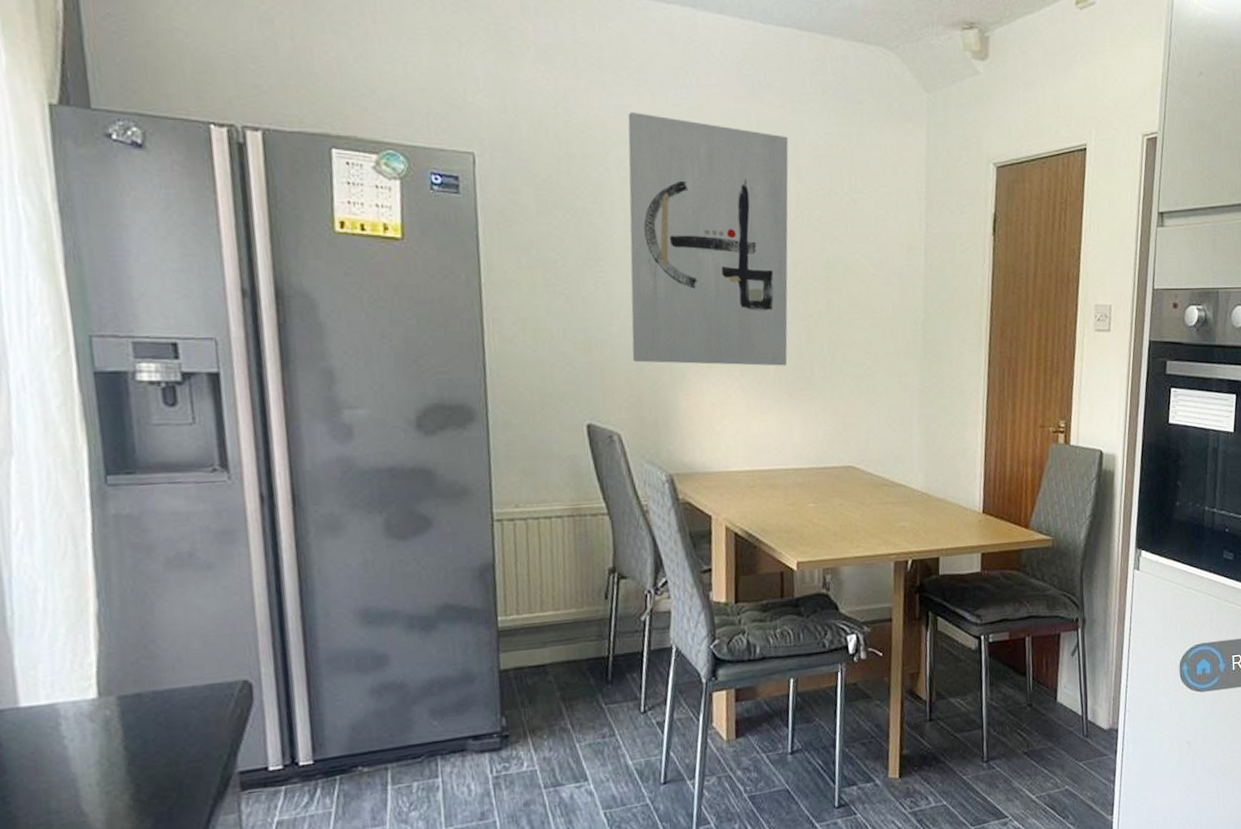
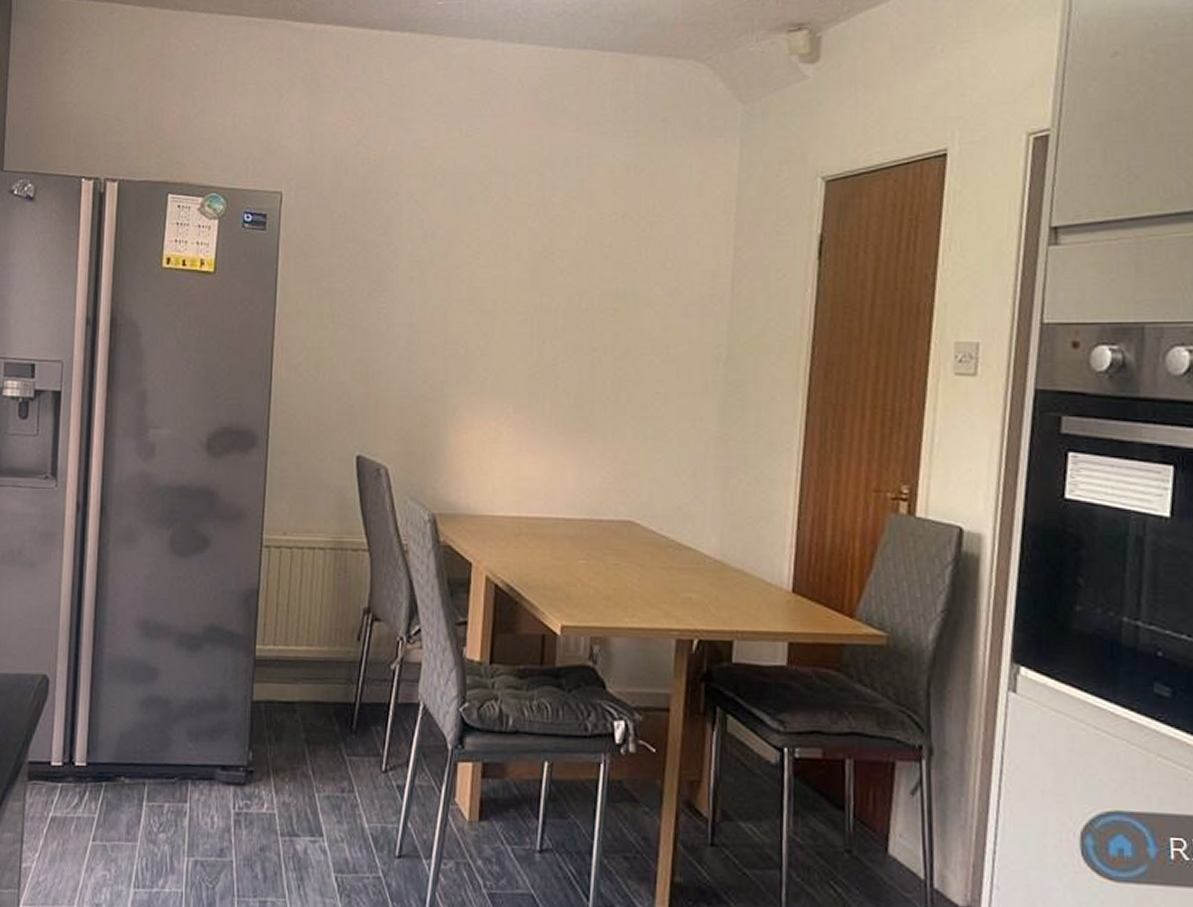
wall art: present [627,112,789,366] -> none [406,145,582,404]

